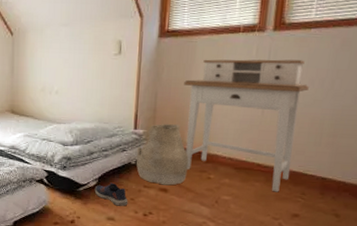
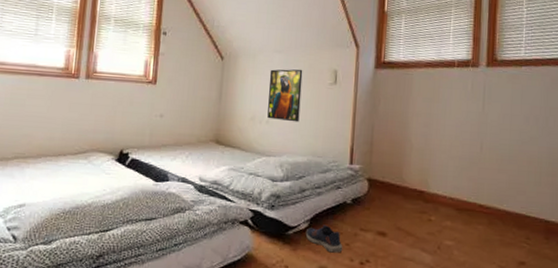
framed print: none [56,41,89,92] -> present [267,69,303,122]
bag: present [136,124,189,186] -> none [351,159,408,229]
desk: present [184,59,309,192] -> none [401,92,524,237]

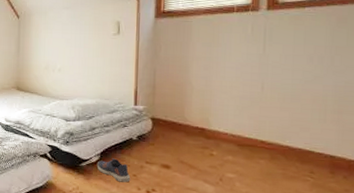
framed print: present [267,69,303,122] -> none [59,22,89,70]

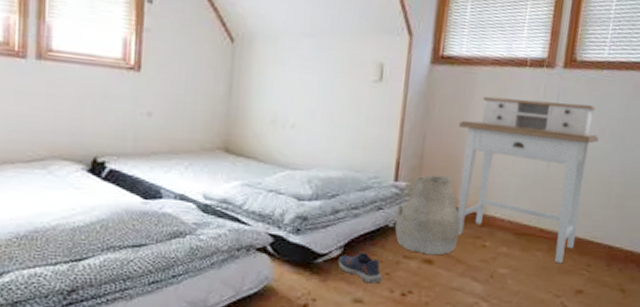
bag: none [137,100,190,162] -> present [394,175,461,256]
desk: none [181,37,308,171] -> present [457,96,599,264]

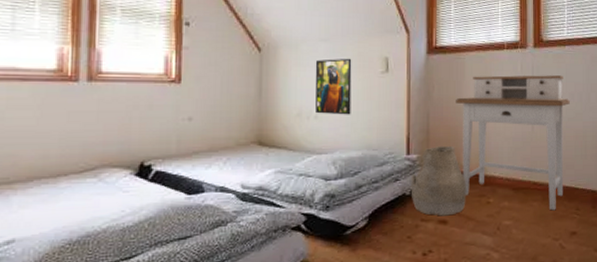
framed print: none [292,58,340,128] -> present [315,58,352,115]
shoe: present [337,251,382,284] -> none [364,220,405,248]

